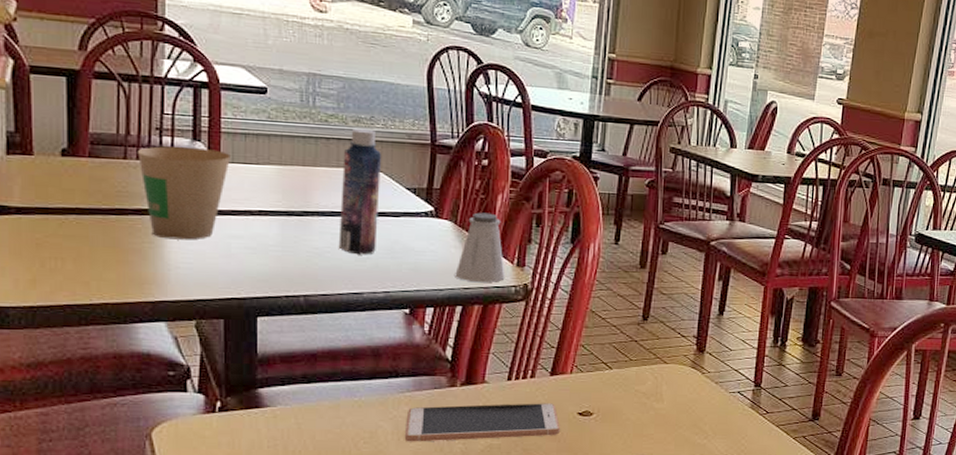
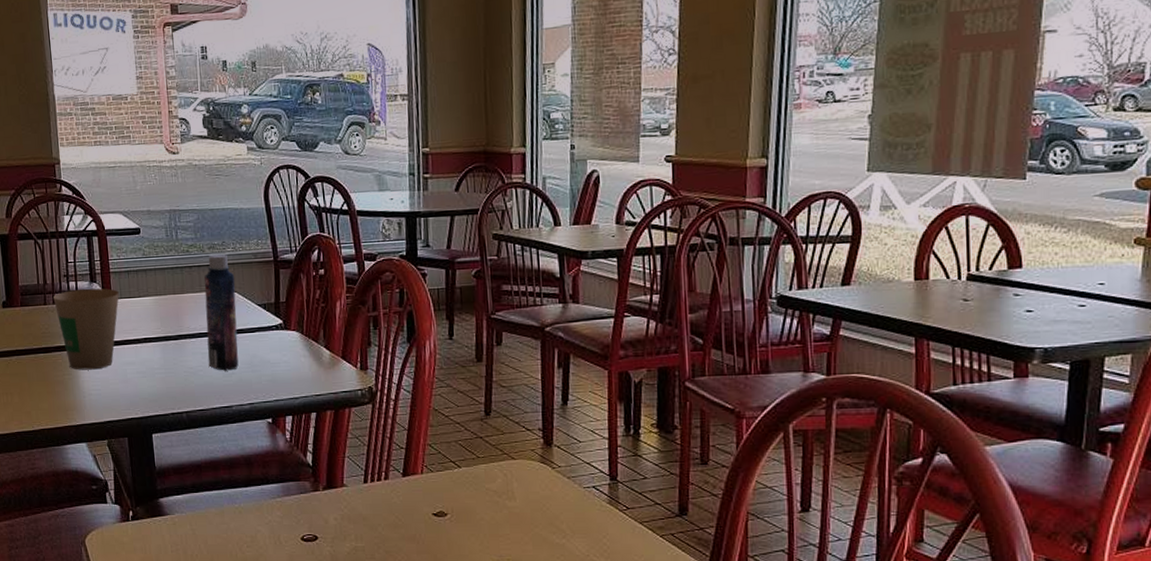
smartphone: present [404,403,560,442] -> none [279,504,418,546]
saltshaker: present [455,212,505,283] -> none [307,320,351,389]

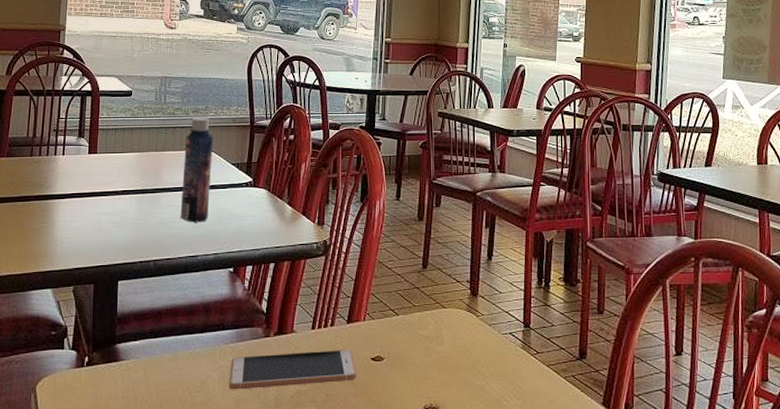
paper cup: present [53,288,119,370] -> none [40,143,104,219]
smartphone: none [279,504,418,546] -> present [228,350,356,390]

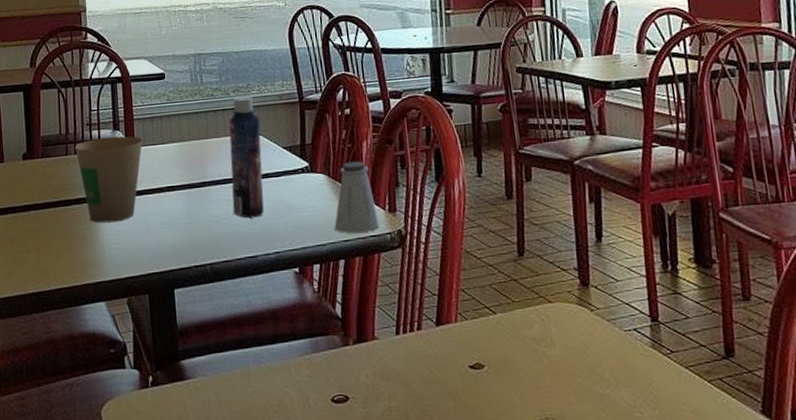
paper cup: none [40,143,104,219] -> present [75,136,143,223]
smartphone: present [228,350,356,390] -> none [308,357,454,409]
saltshaker: none [269,180,309,242] -> present [334,161,380,234]

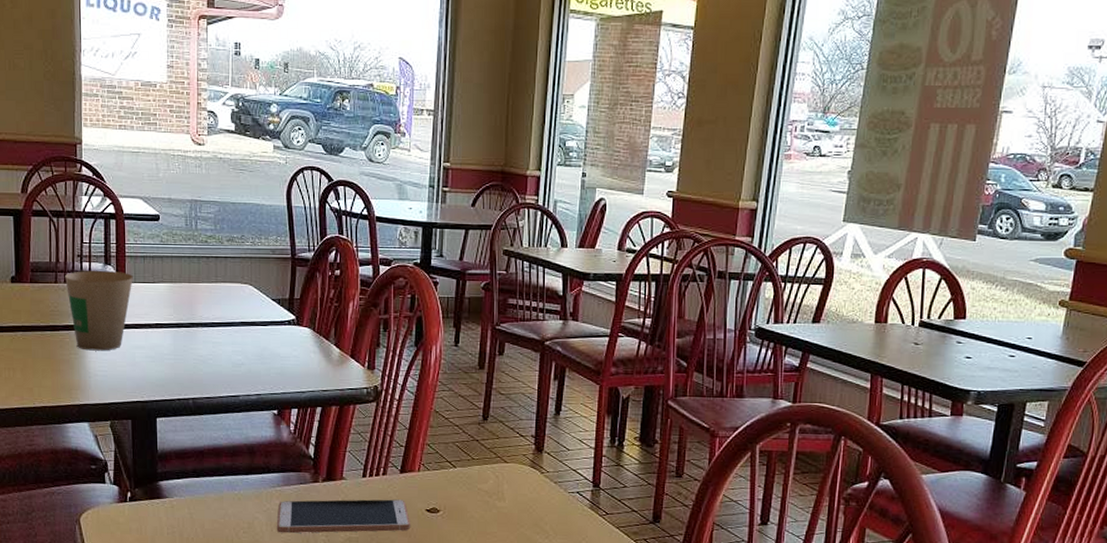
bottle: present [229,96,264,219] -> none [218,247,252,361]
smartphone: none [308,357,454,409] -> present [276,499,410,534]
saltshaker: present [334,161,380,234] -> none [315,319,358,386]

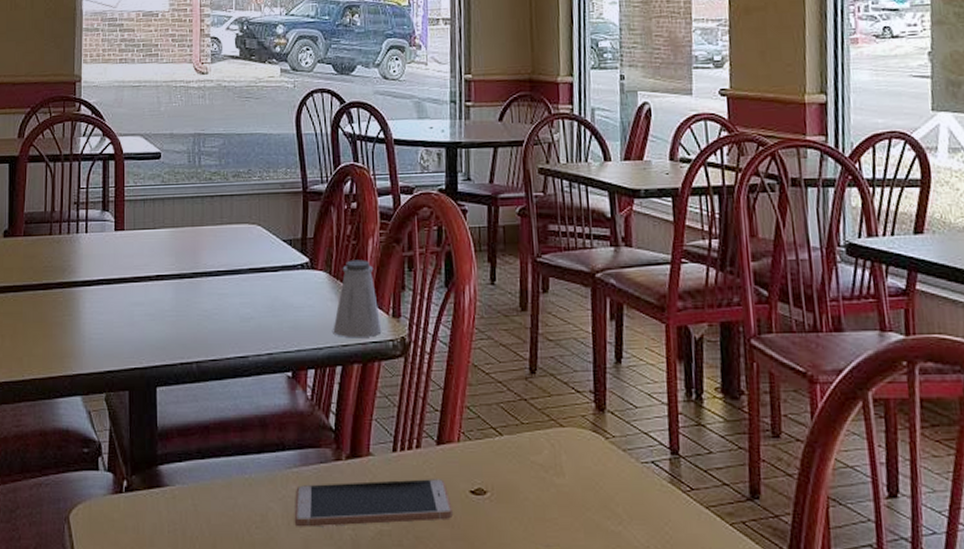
paper cup: present [65,270,133,351] -> none [60,217,132,311]
saltshaker: none [315,319,358,386] -> present [333,259,382,339]

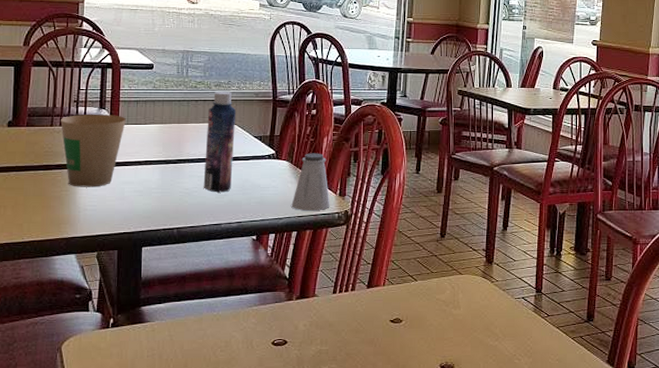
paper cup: none [60,217,132,311] -> present [61,114,126,187]
bottle: none [224,182,260,315] -> present [203,91,237,193]
smartphone: present [294,479,452,527] -> none [252,312,376,350]

